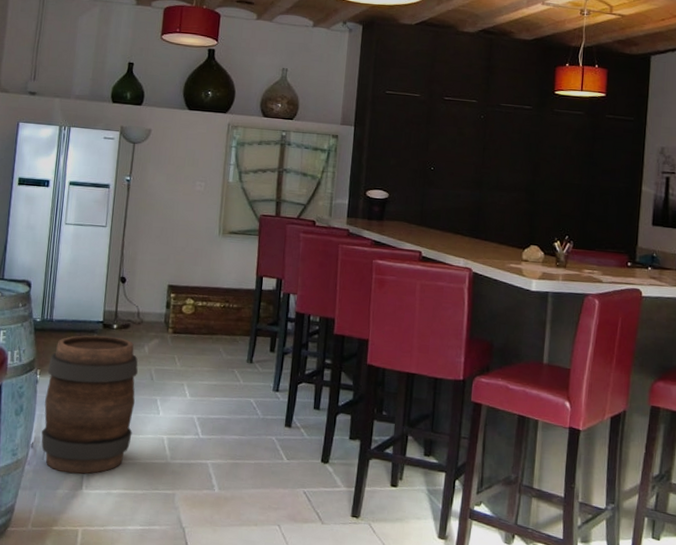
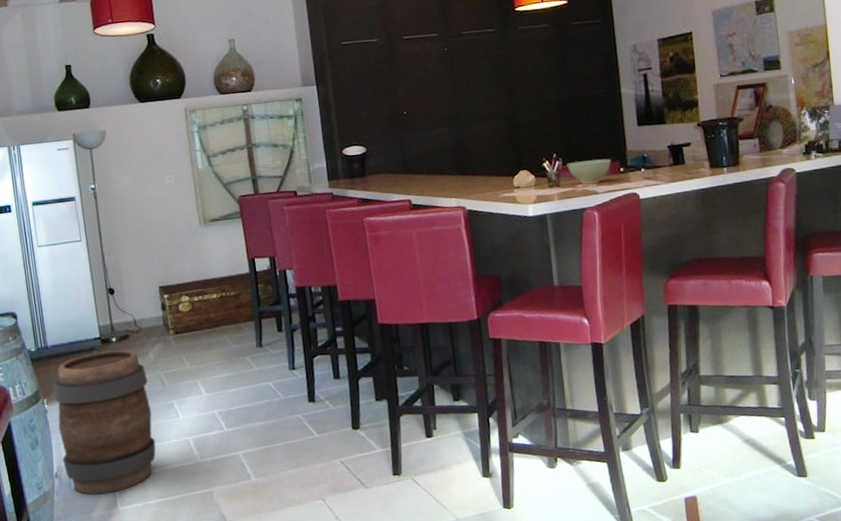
bowl: none [577,247,621,273] -> present [567,158,612,185]

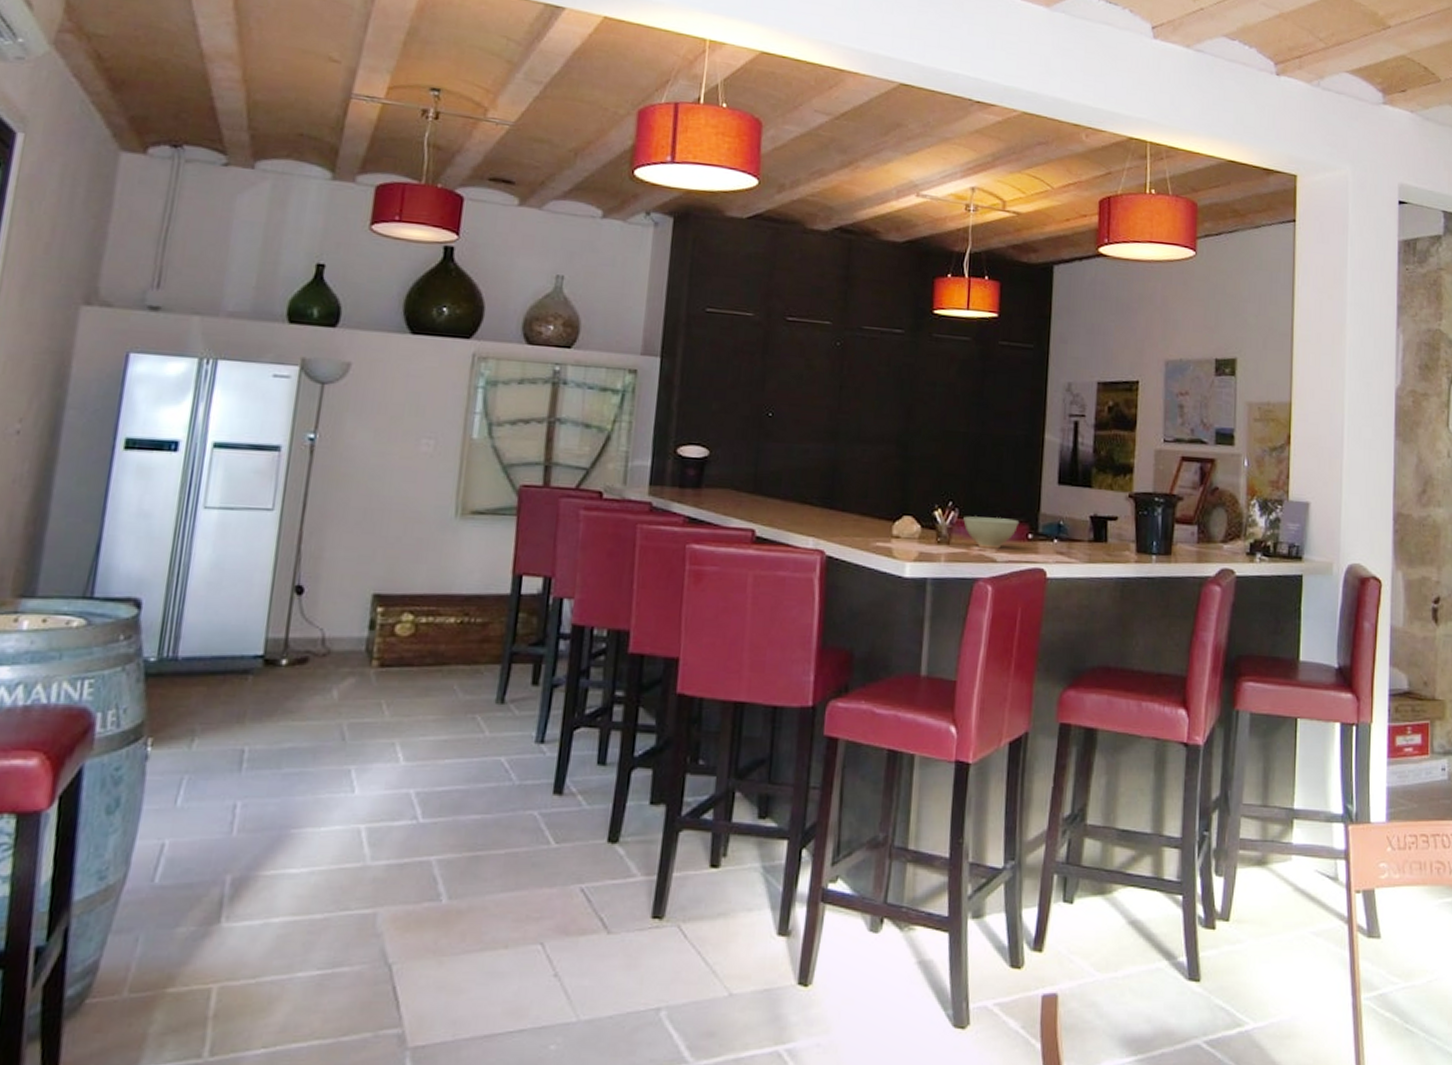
wooden barrel: present [54,350,156,495] -> none [151,678,321,899]

